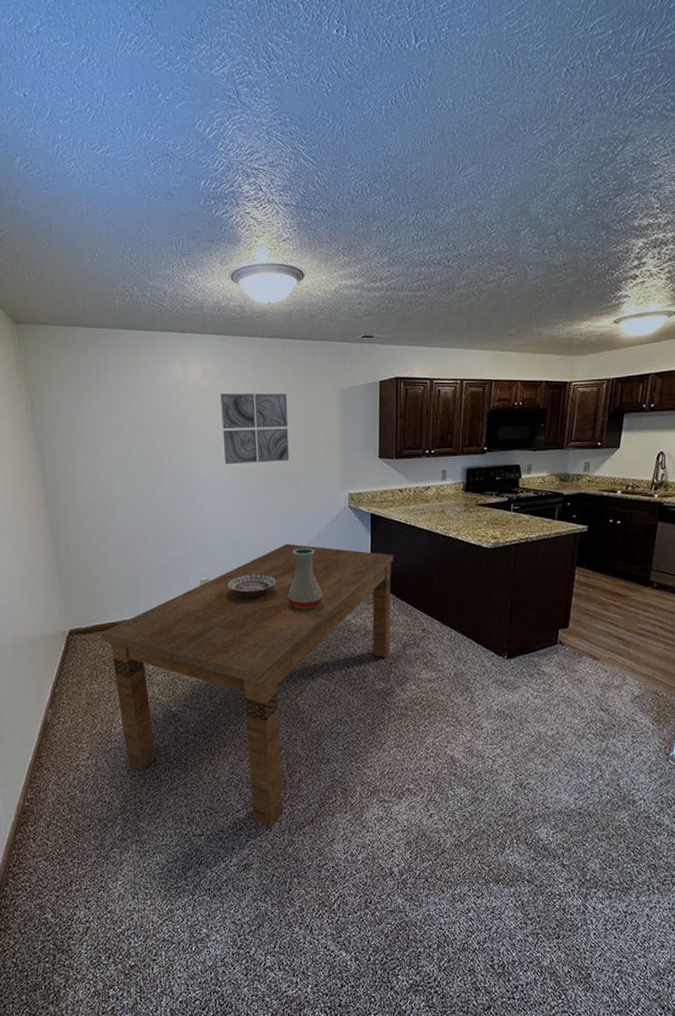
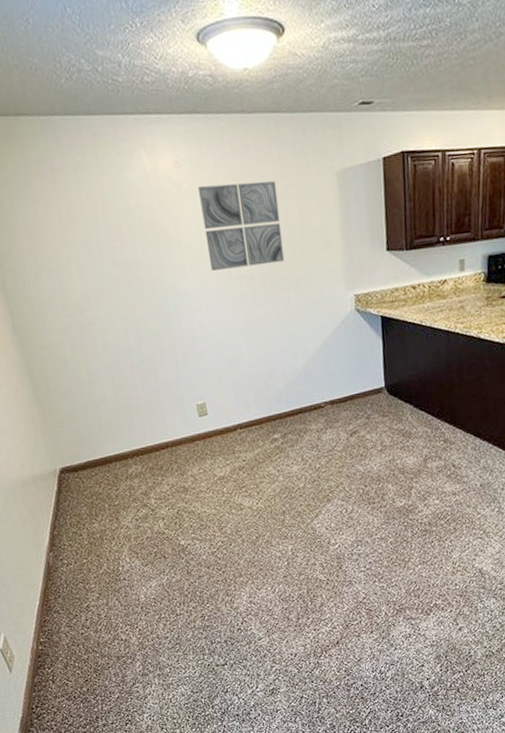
dining table: present [101,543,393,829] -> none [95,356,410,653]
decorative bowl: present [227,574,277,599] -> none [227,392,282,421]
vase: present [287,547,323,610] -> none [294,360,333,429]

